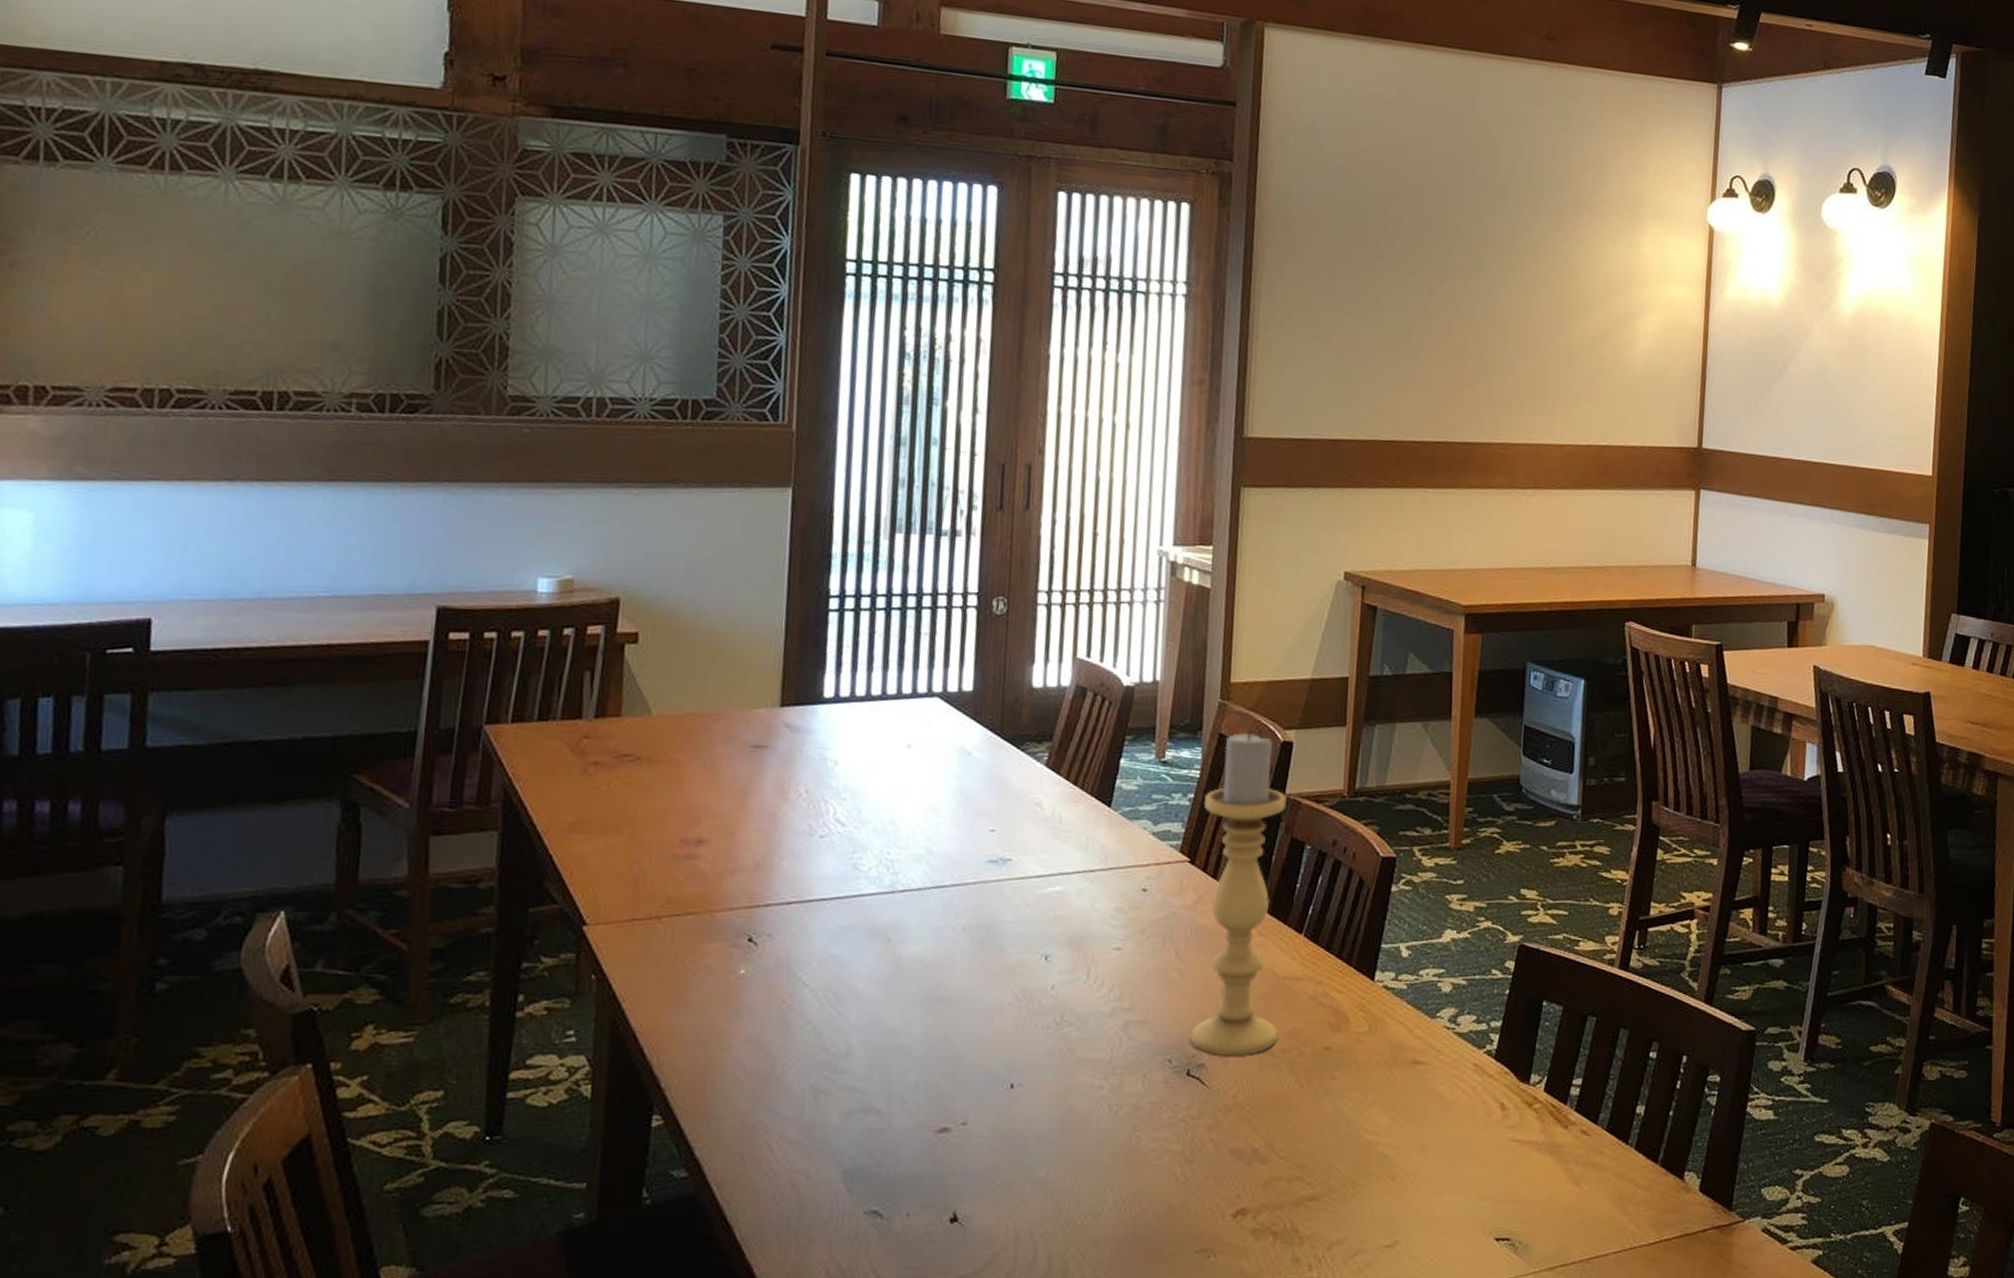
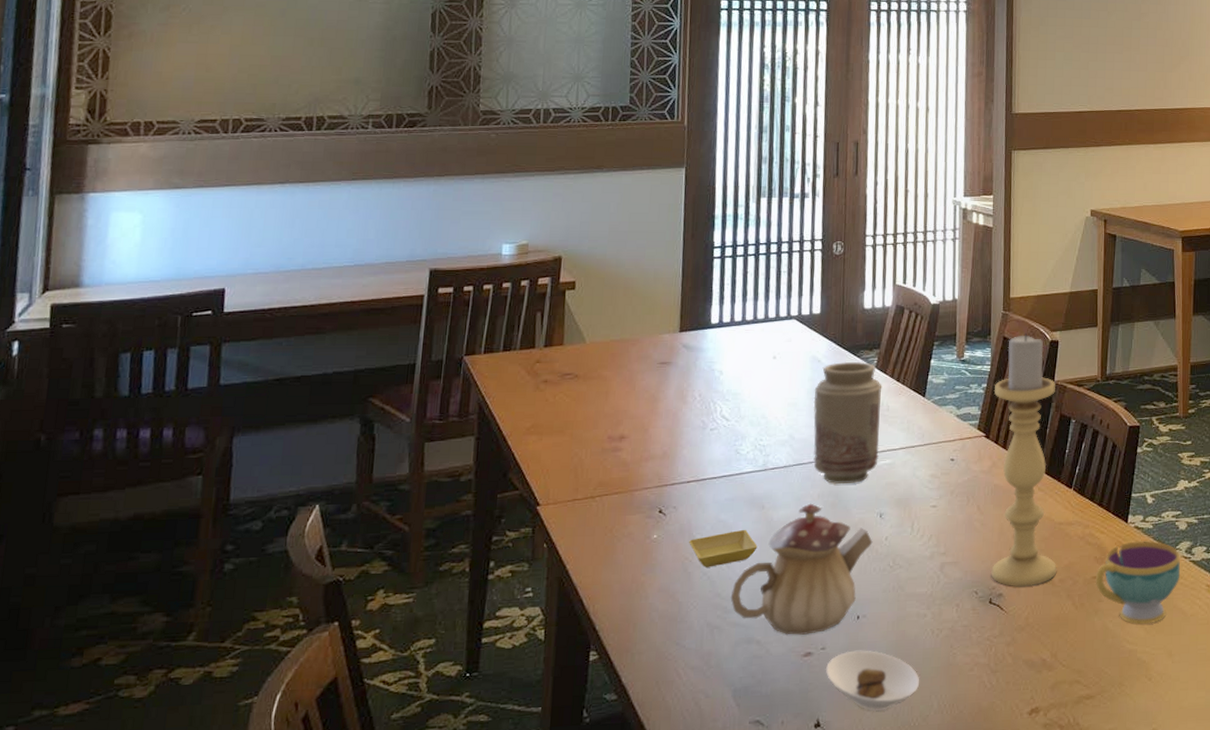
saucer: none [788,968,880,1014] -> present [689,530,758,568]
teapot: none [842,938,1035,1105] -> present [730,503,873,635]
vase: none [958,755,1054,916] -> present [813,361,882,484]
saucer: none [967,1127,1091,1206] -> present [826,650,920,712]
teacup: none [1327,1005,1441,1110] -> present [1095,540,1181,625]

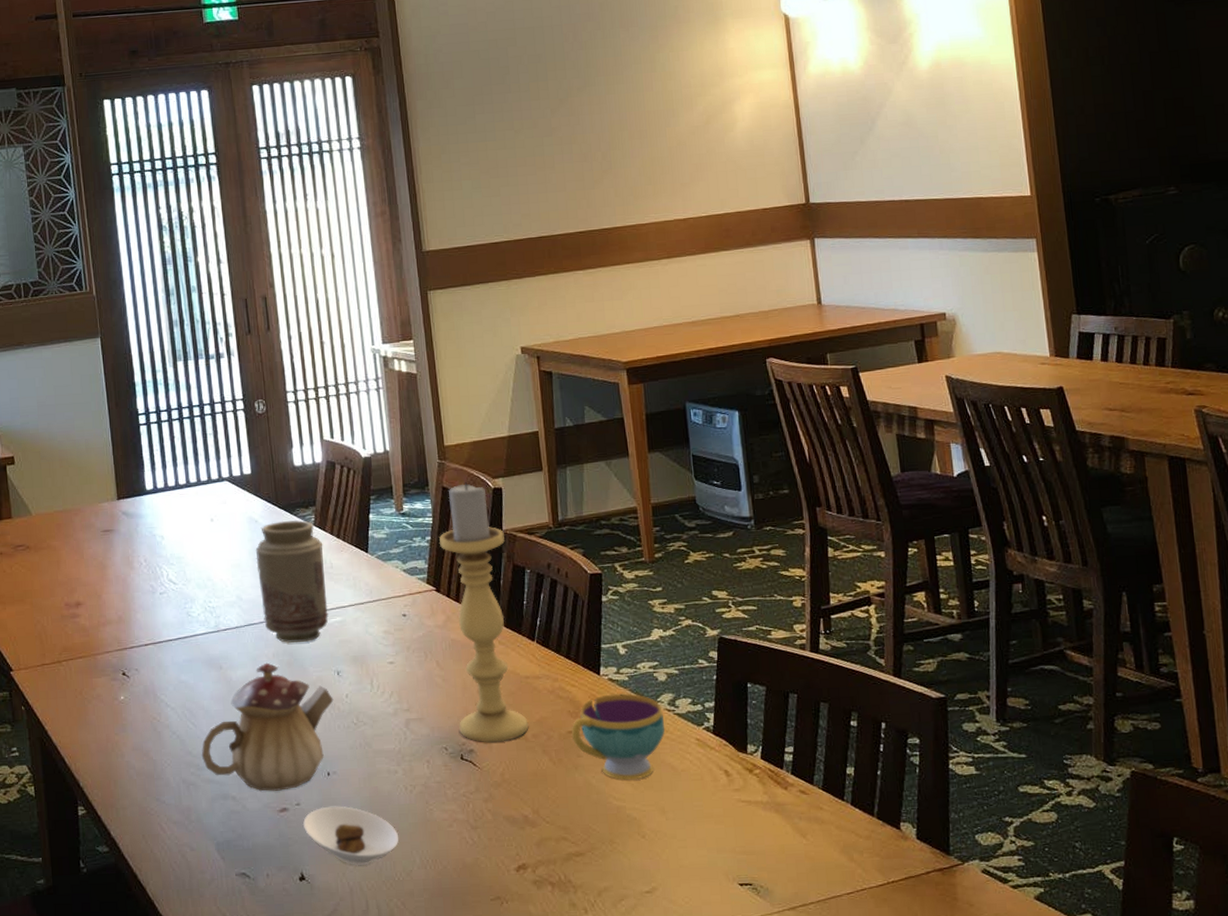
saucer: present [689,530,758,568] -> none [155,690,221,727]

